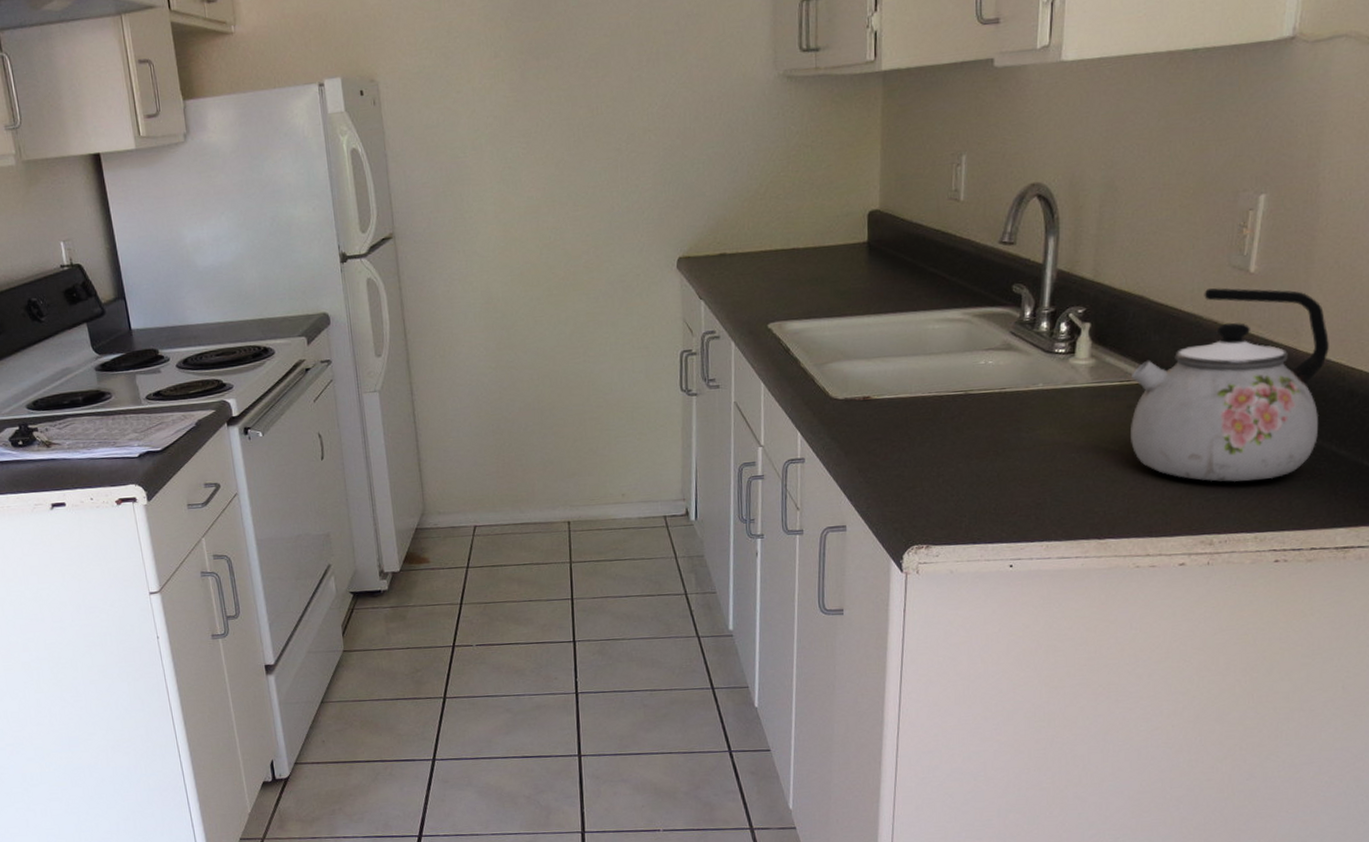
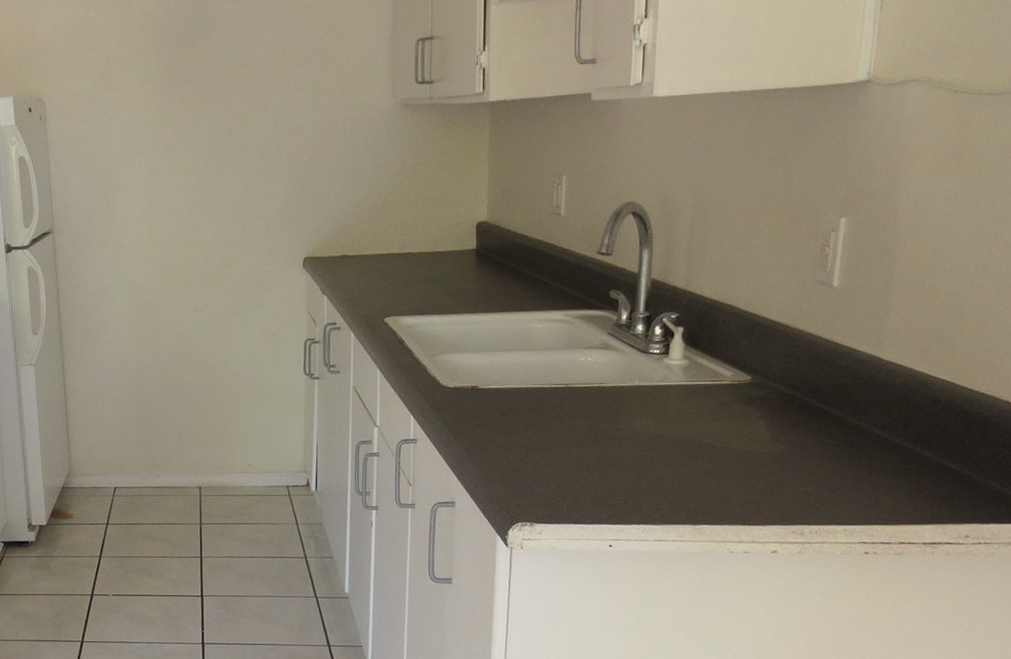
kettle: present [1131,288,1329,482] -> none [723,300,911,478]

